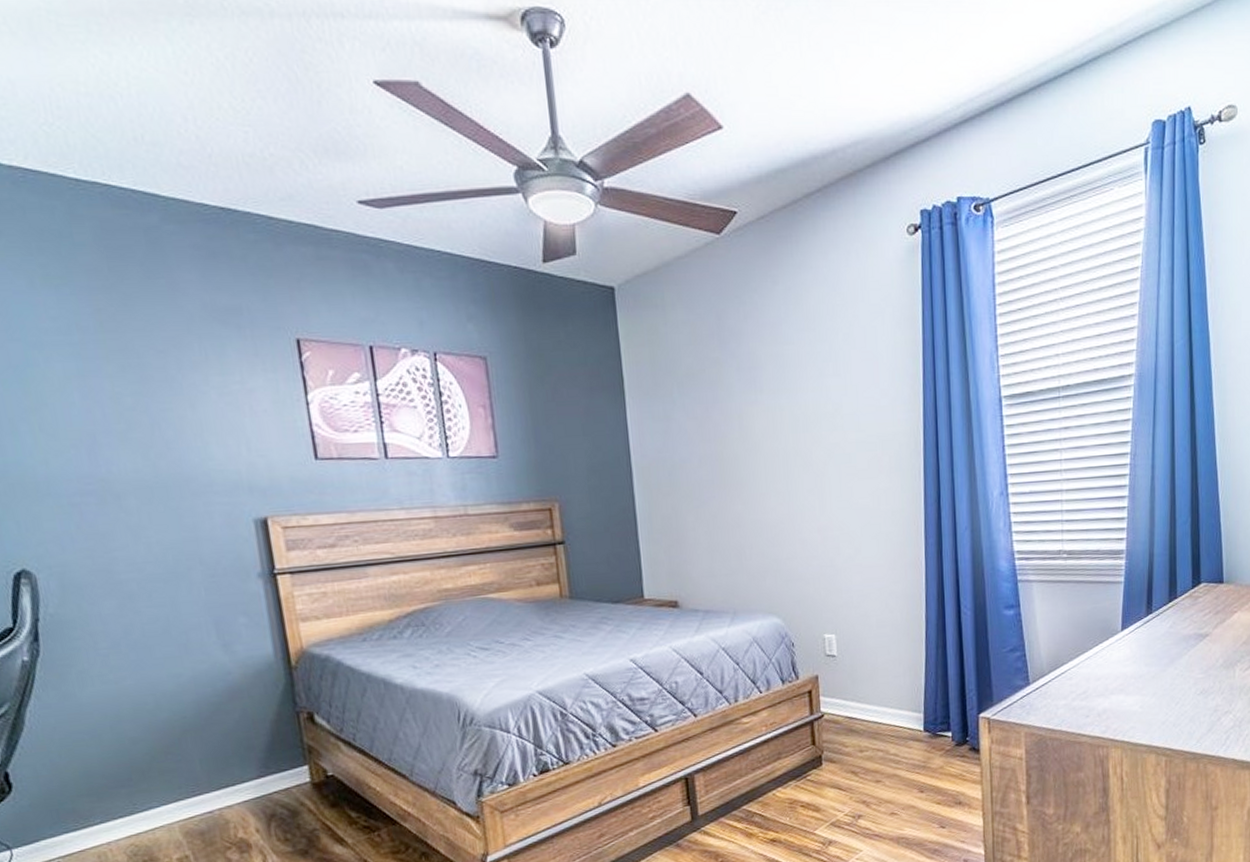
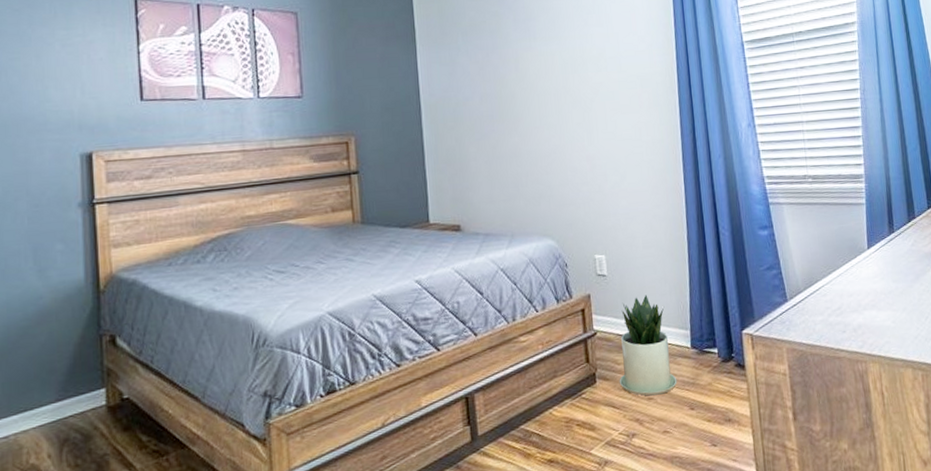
planter: none [846,676,908,779] -> present [619,295,677,396]

